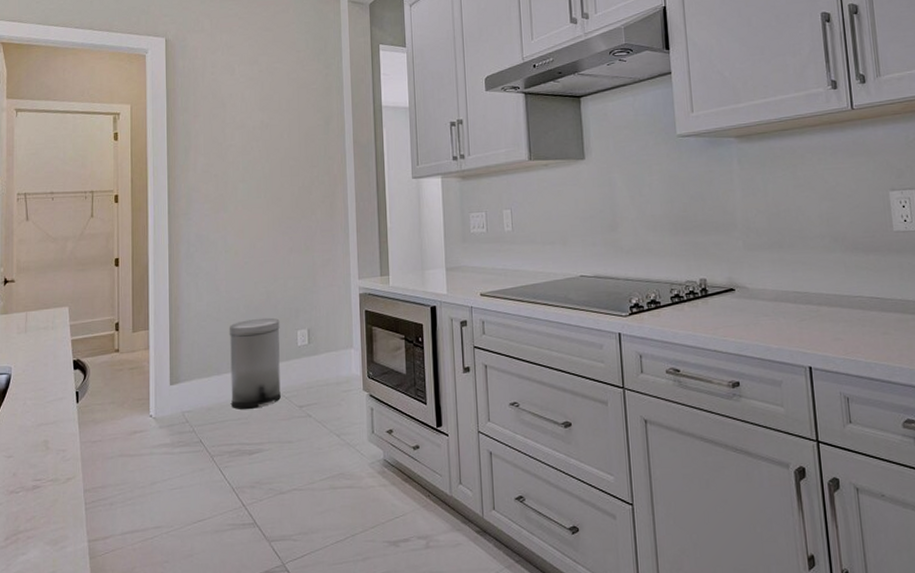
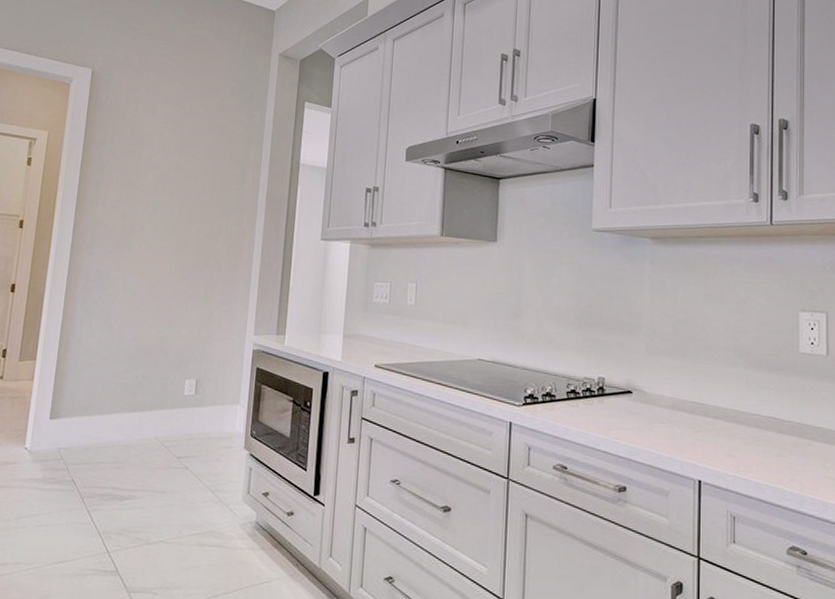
pedal bin: present [229,317,281,409] -> none [109,362,169,454]

